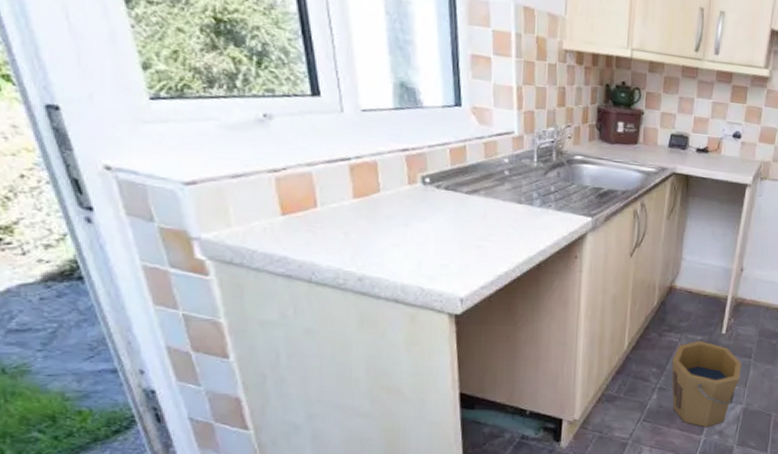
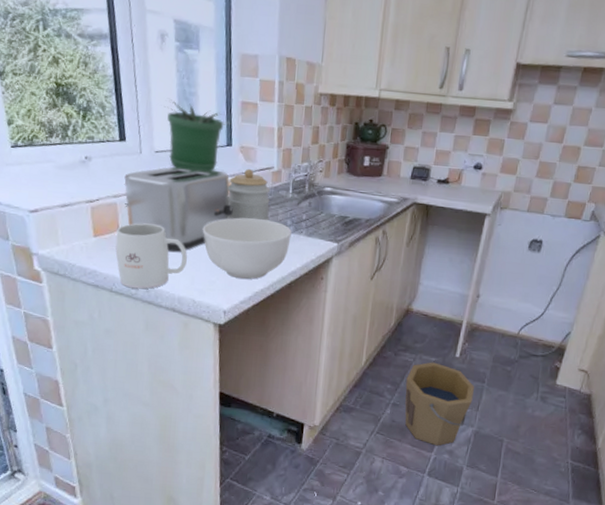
mug: none [312,197,410,278] -> present [115,223,187,290]
toaster: none [321,128,468,230] -> present [124,166,234,251]
planter: none [372,47,460,135] -> present [165,99,232,171]
bowl: none [429,189,538,261] -> present [202,217,292,279]
jar: none [458,132,512,194] -> present [227,168,271,221]

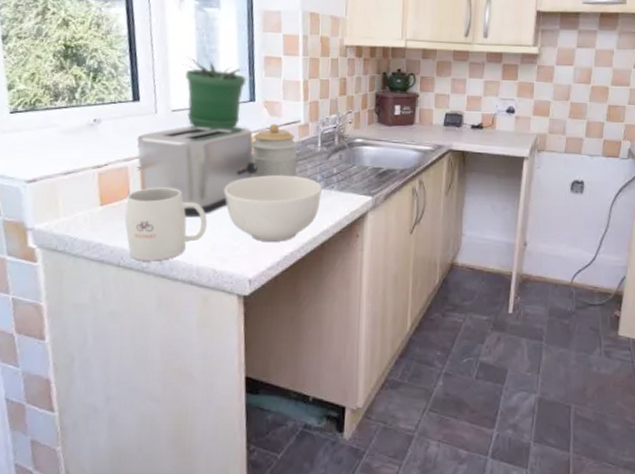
bucket: present [405,362,475,446] -> none [457,321,533,420]

